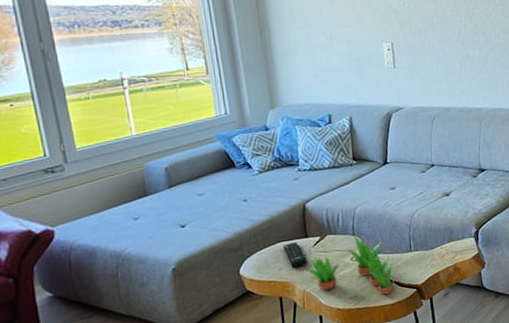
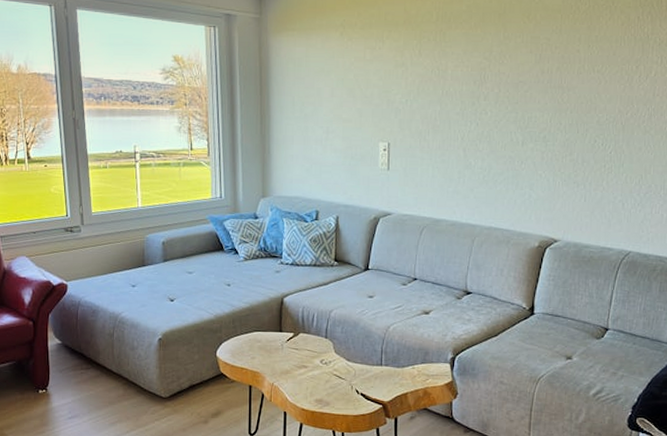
remote control: present [283,242,307,268] -> none [258,334,279,360]
succulent plant: present [304,236,394,295] -> none [275,339,362,405]

